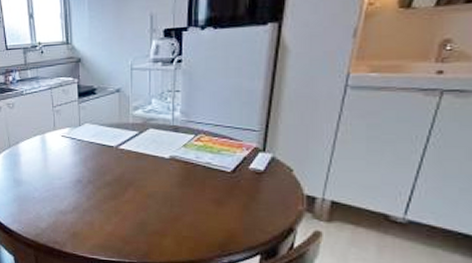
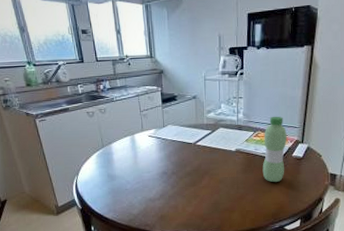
water bottle: none [206,115,241,203] -> present [262,116,287,183]

